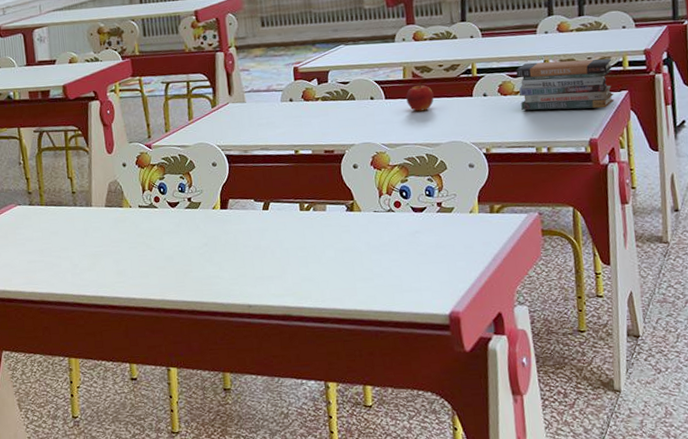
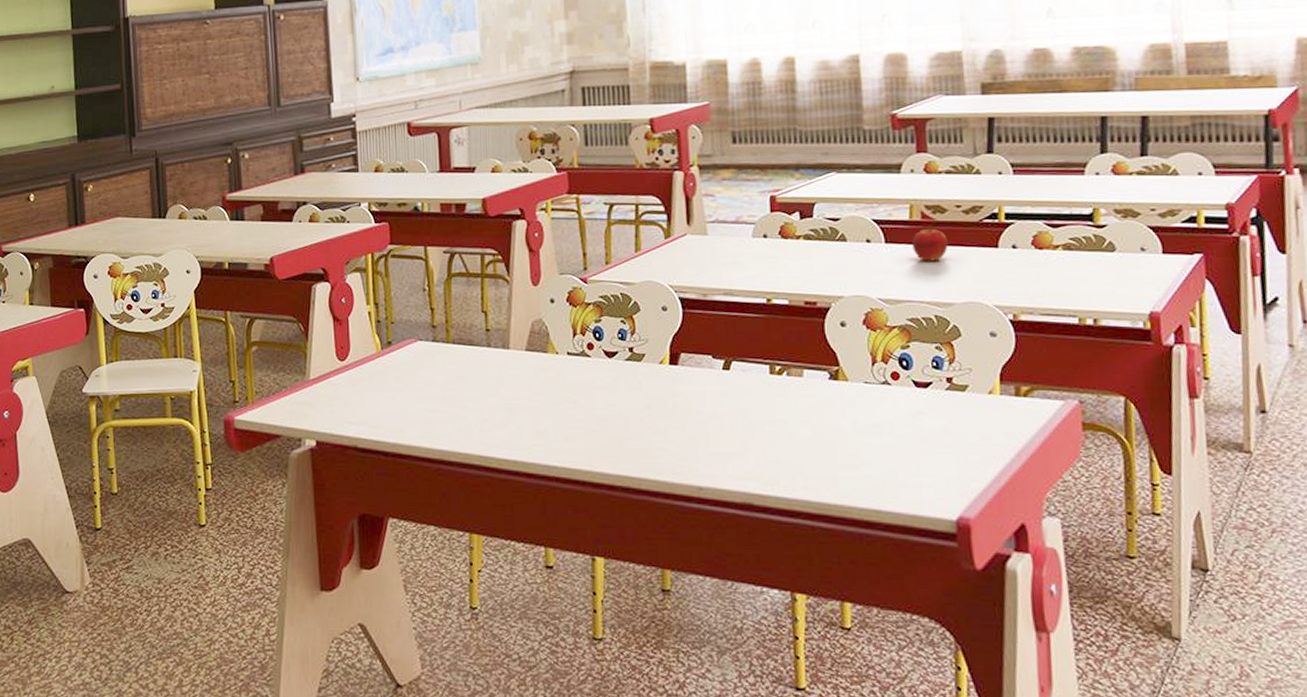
book stack: present [516,58,615,111] -> none [1056,210,1185,274]

